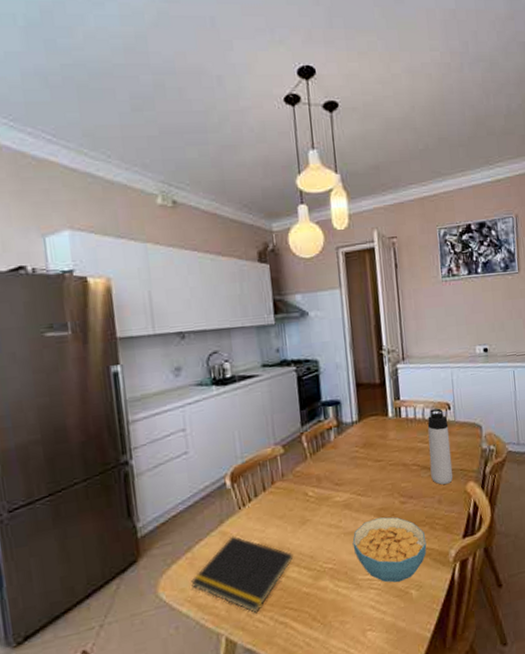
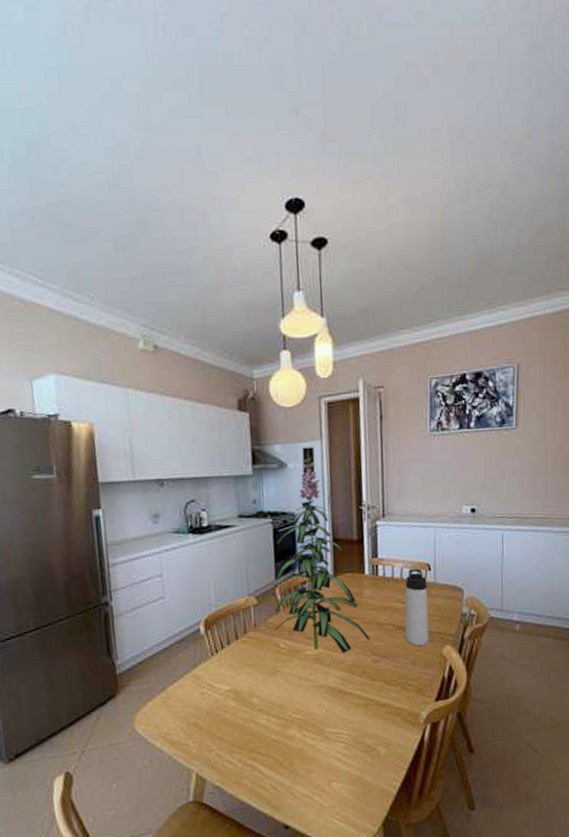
notepad: present [191,536,294,614] -> none [165,680,263,754]
plant: none [300,295,397,497] -> present [274,447,370,653]
cereal bowl: present [352,517,427,583] -> none [322,674,397,739]

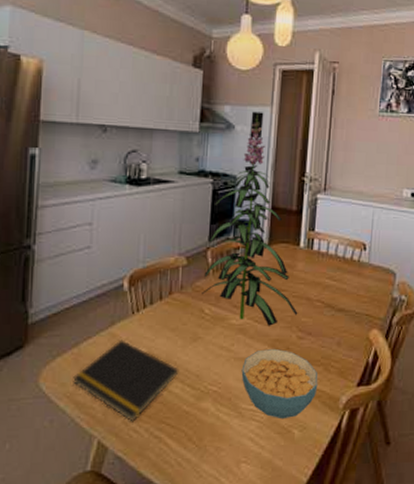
notepad: none [165,680,263,754] -> present [73,339,179,422]
cereal bowl: none [322,674,397,739] -> present [241,349,318,419]
thermos bottle: present [405,569,430,647] -> none [334,247,361,328]

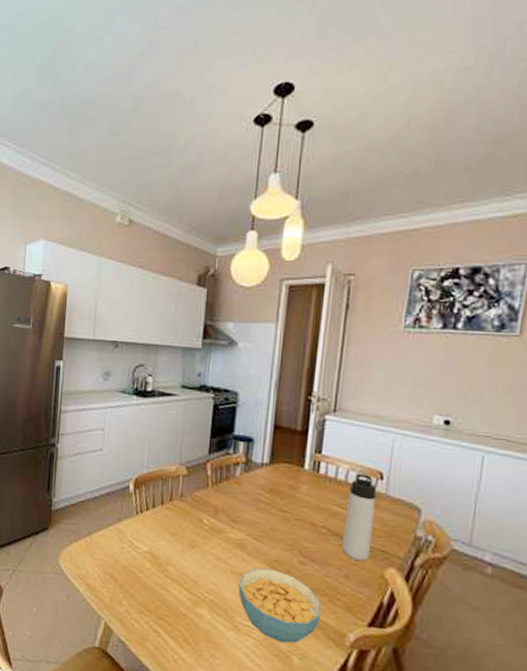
notepad: present [73,339,179,422] -> none [86,535,178,613]
plant: present [202,111,298,326] -> none [201,328,301,546]
thermos bottle: none [334,247,361,328] -> present [342,474,377,562]

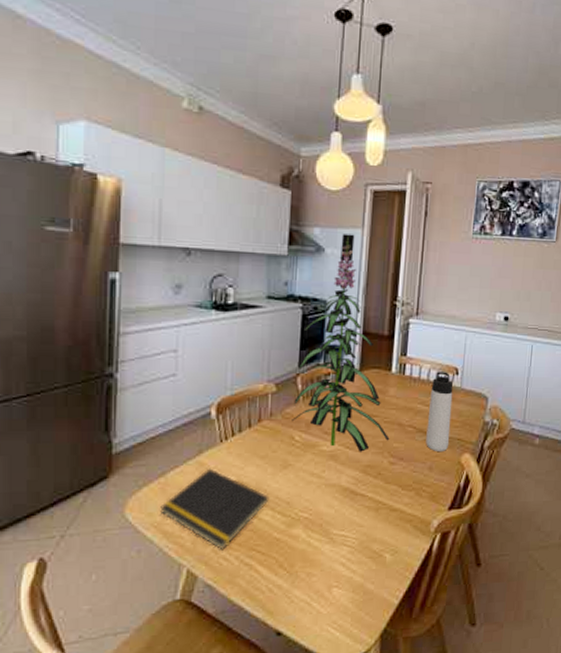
notepad: none [86,535,178,613] -> present [160,468,270,550]
plant: none [201,328,301,546] -> present [292,234,390,452]
cereal bowl: present [238,568,322,644] -> none [332,475,410,544]

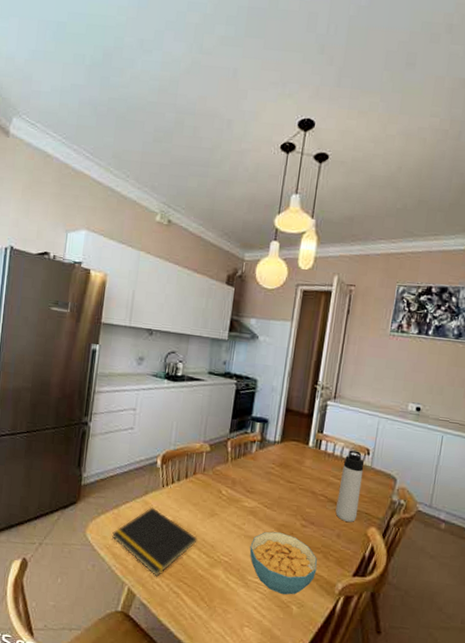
plant: present [292,234,390,452] -> none [221,325,303,512]
cereal bowl: none [332,475,410,544] -> present [249,531,318,595]

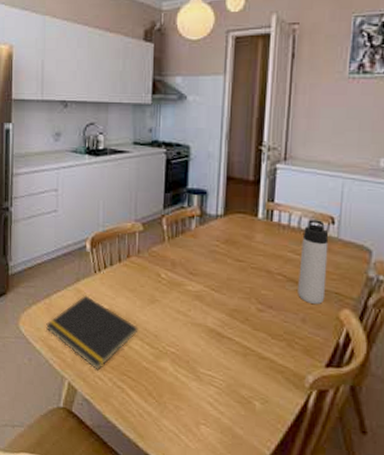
cereal bowl: present [249,531,318,595] -> none [199,318,281,389]

